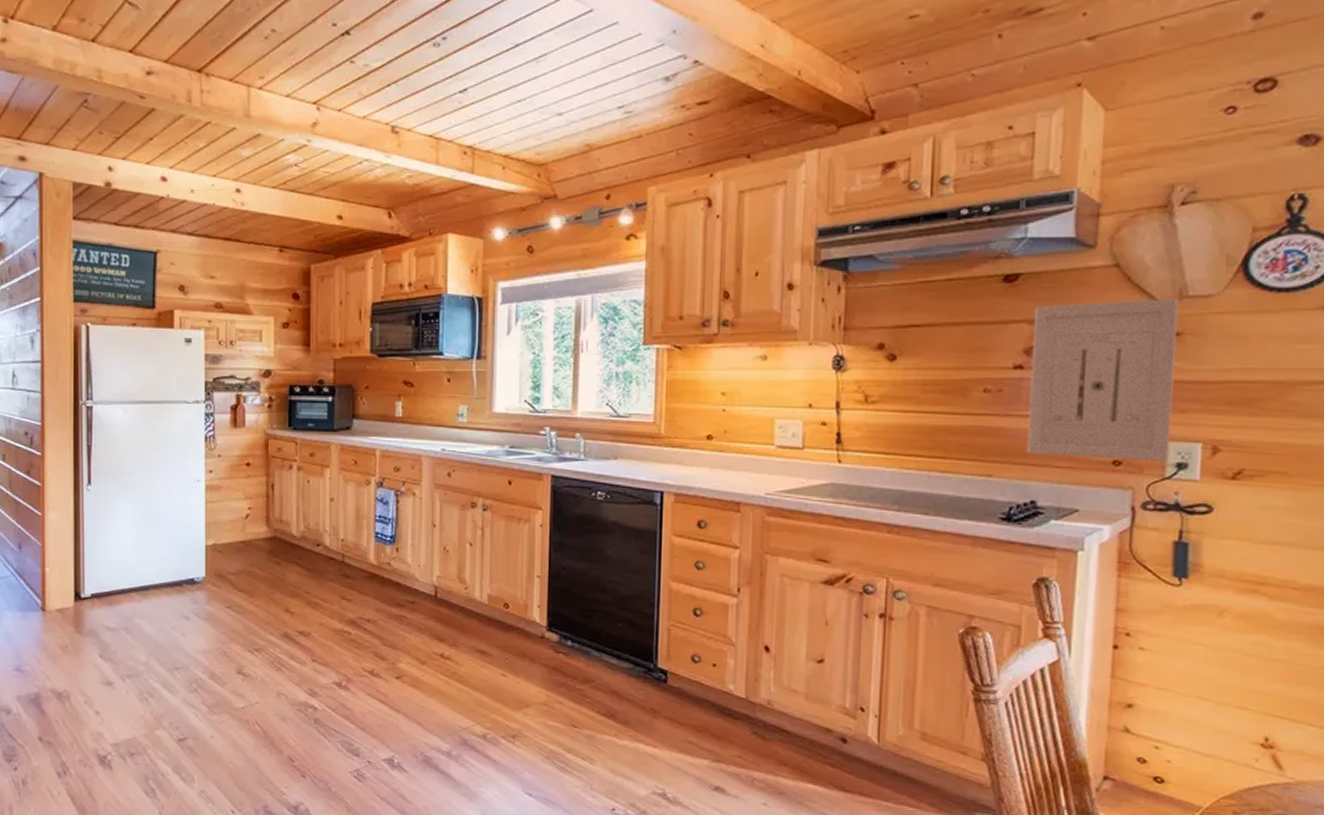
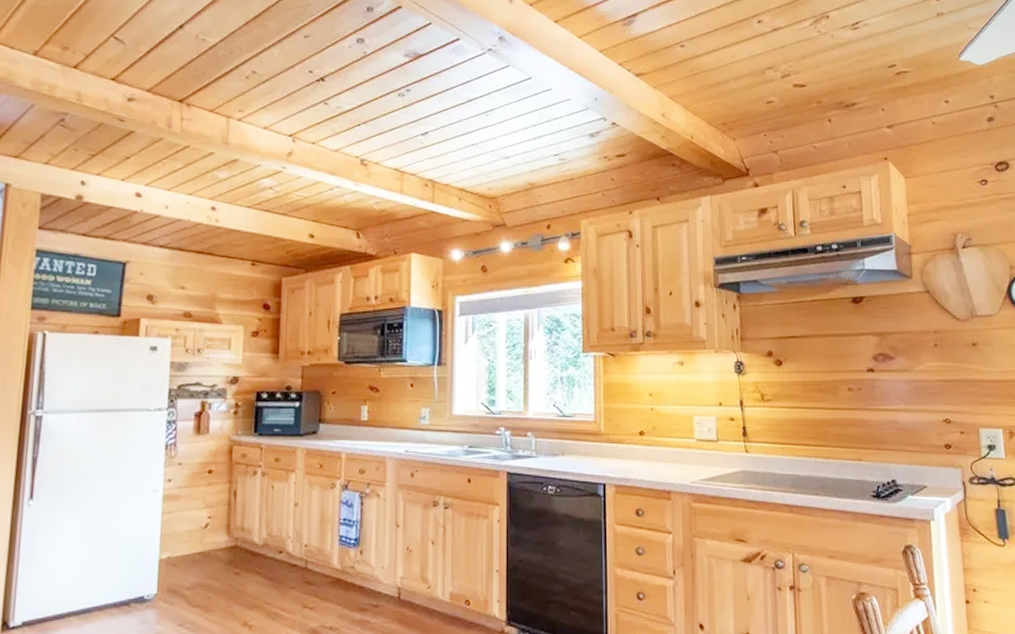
wall art: present [1027,299,1180,462] -> none [877,317,983,445]

